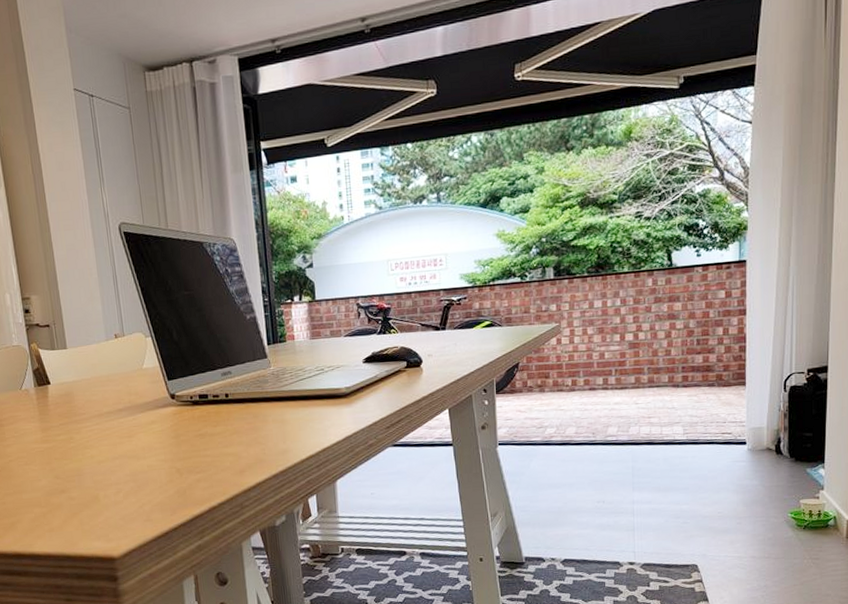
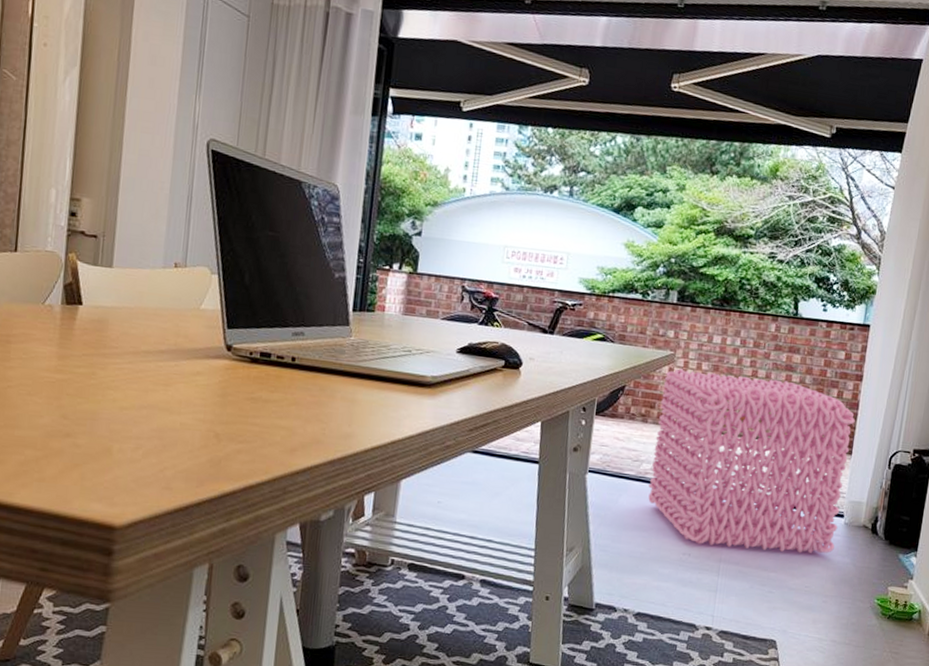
pouf: none [554,329,744,491] -> present [648,368,855,554]

